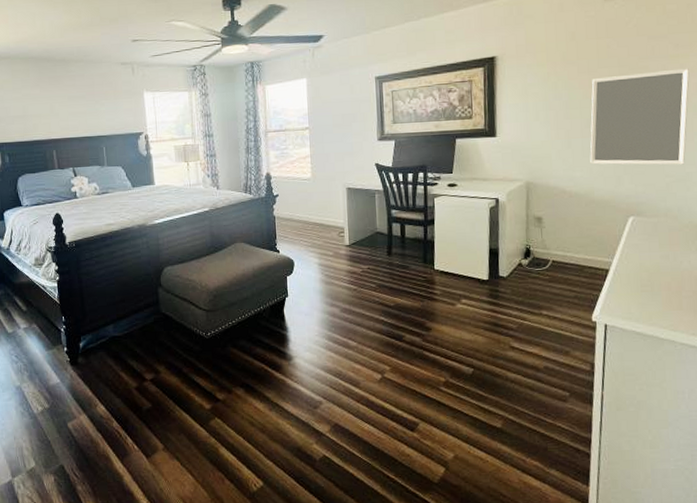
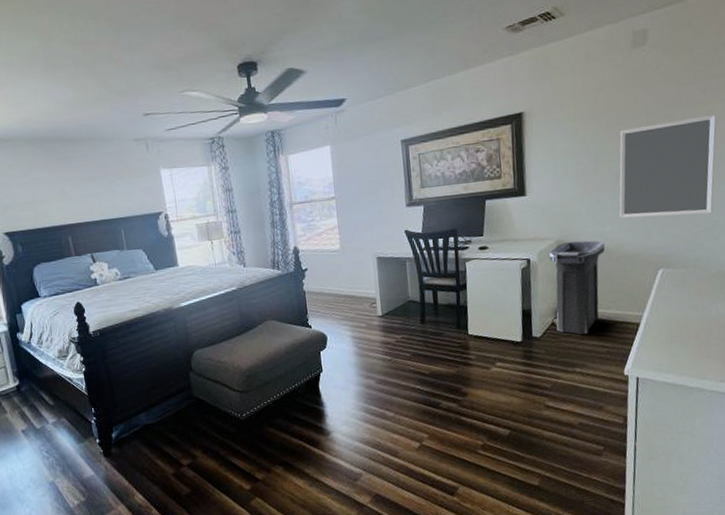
trash can: none [518,184,575,277] -> present [549,240,606,335]

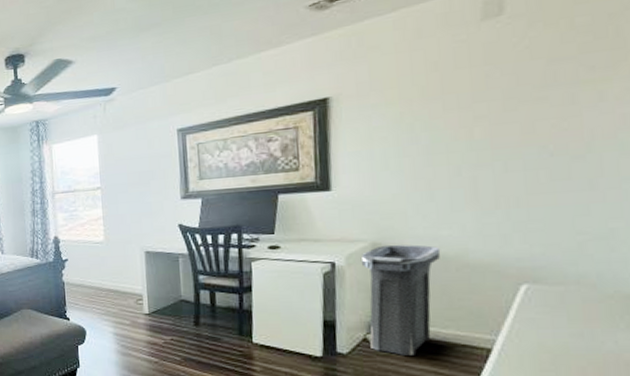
home mirror: present [619,114,717,219] -> none [462,95,613,221]

